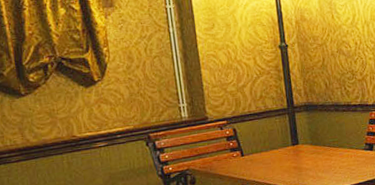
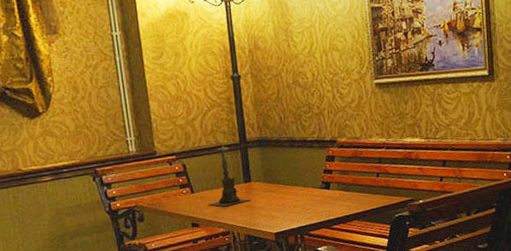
candle holder: none [257,110,299,169] -> present [208,145,251,207]

